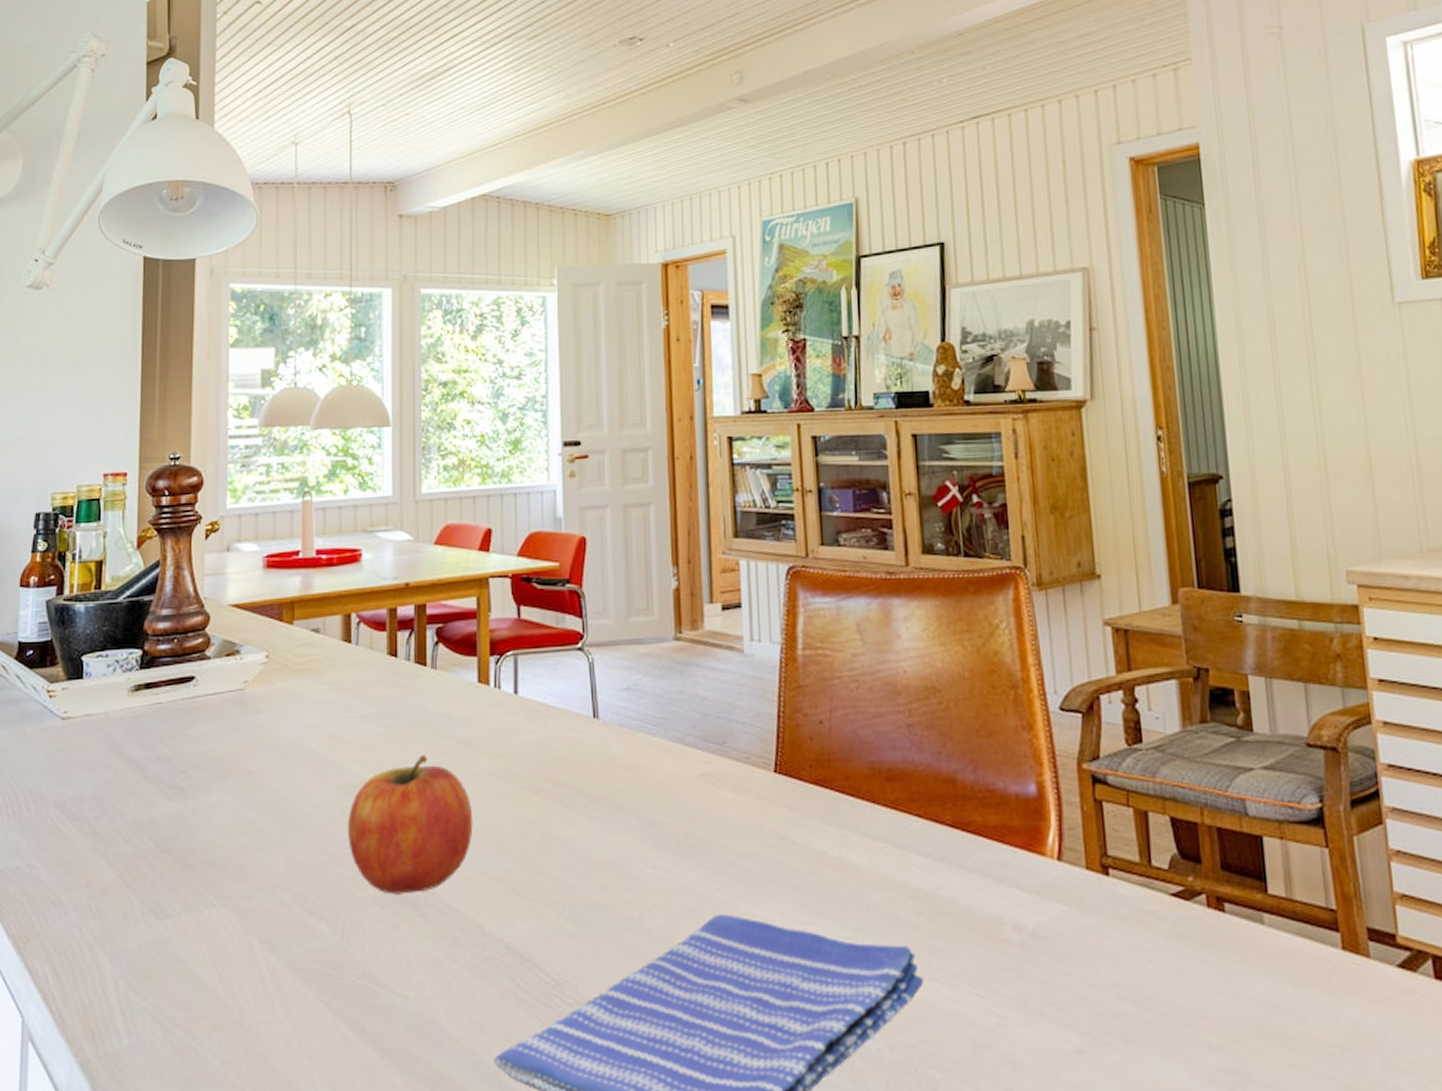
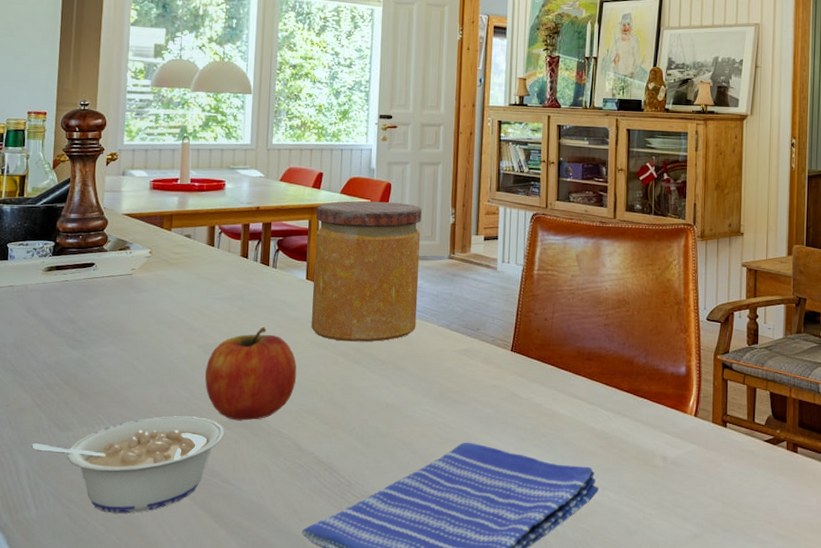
legume: none [120,891,378,1039] -> present [32,416,224,514]
jar: none [486,564,636,770] -> present [311,201,422,342]

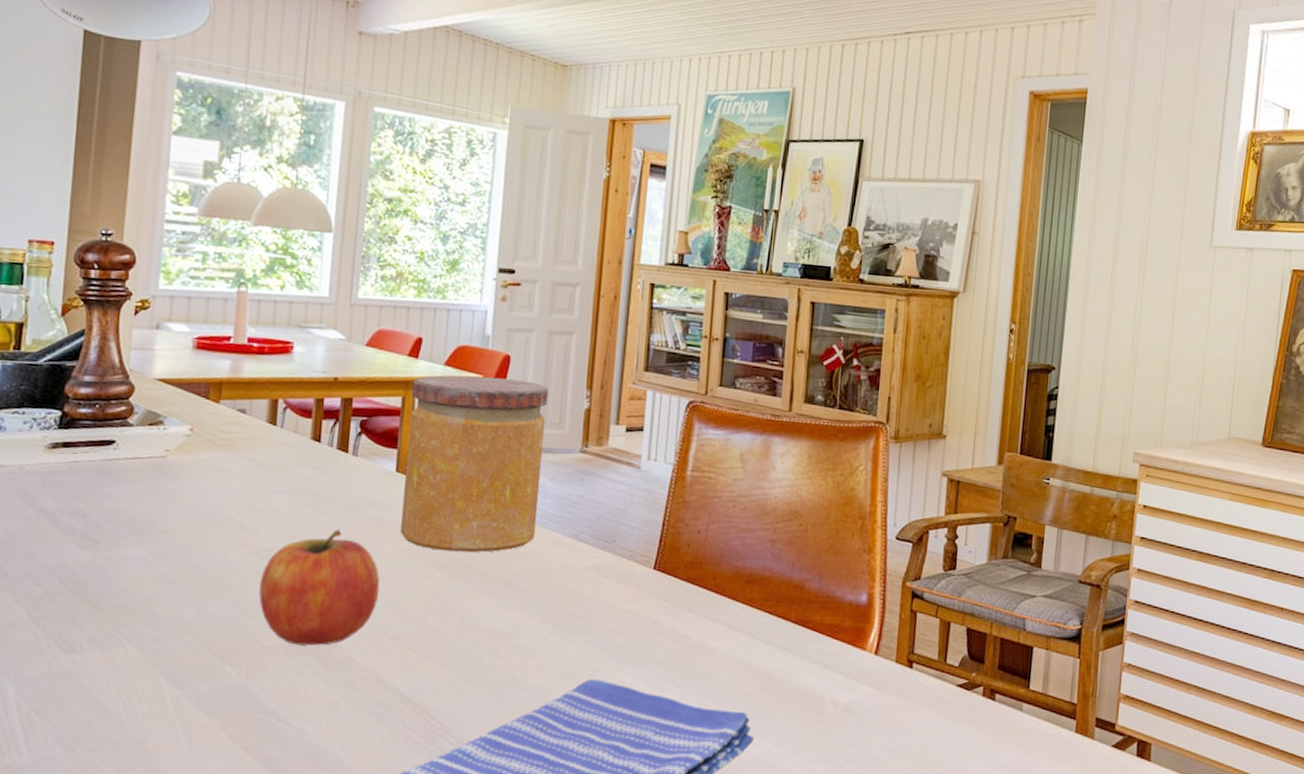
legume: present [32,416,224,514] -> none [24,637,283,759]

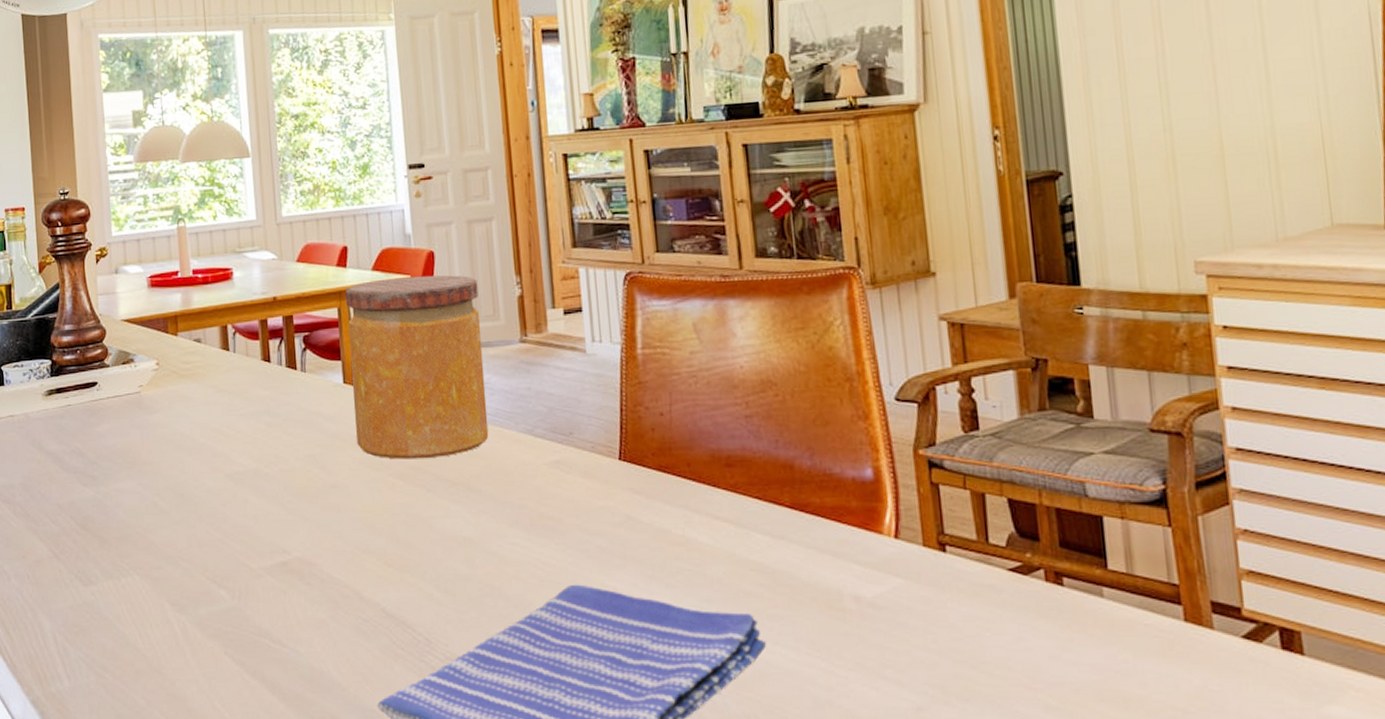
fruit: present [259,529,380,646] -> none [237,446,347,566]

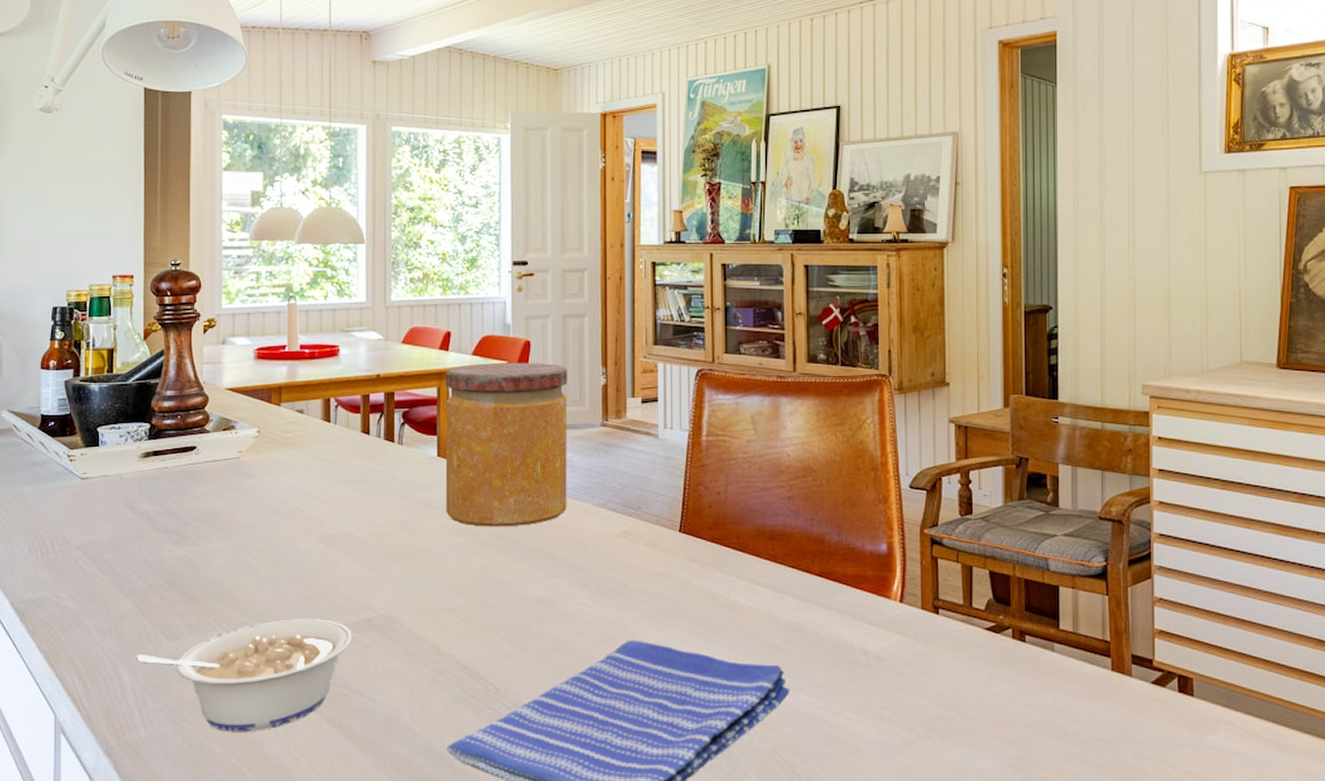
legume: none [55,563,269,684] -> present [136,619,352,732]

